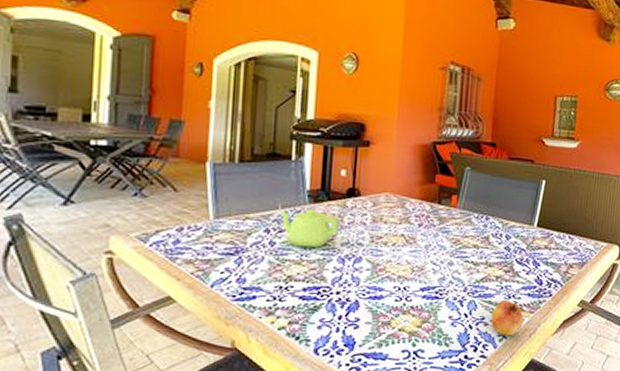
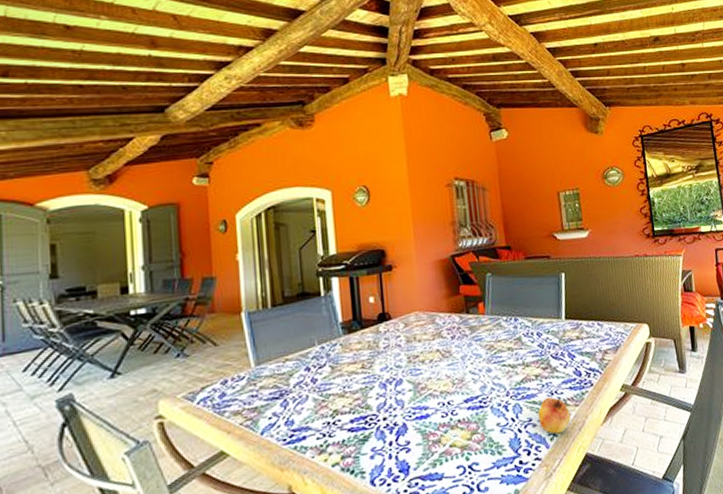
teapot: present [279,209,339,247] -> none [316,340,376,380]

